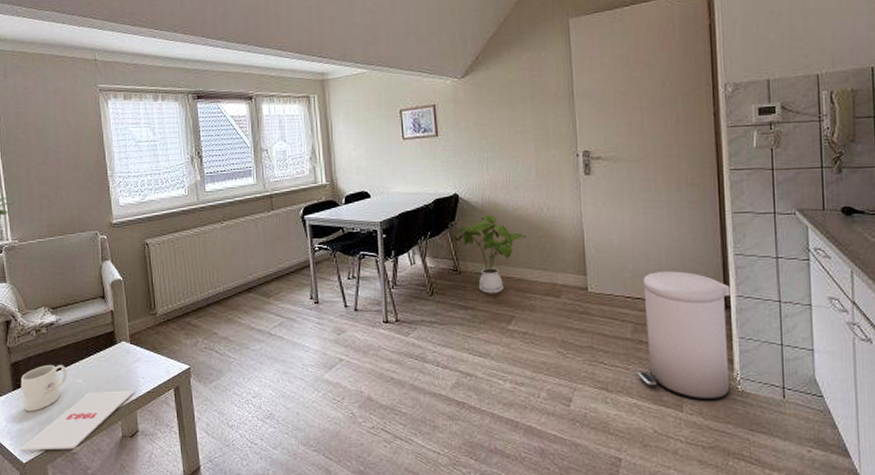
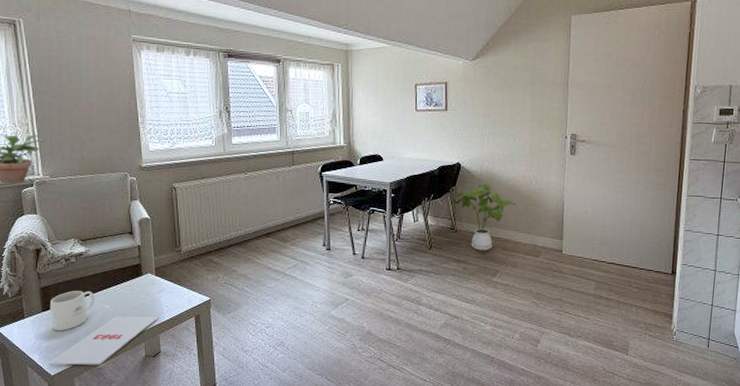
pedal bin: present [637,271,730,401] -> none [595,240,678,347]

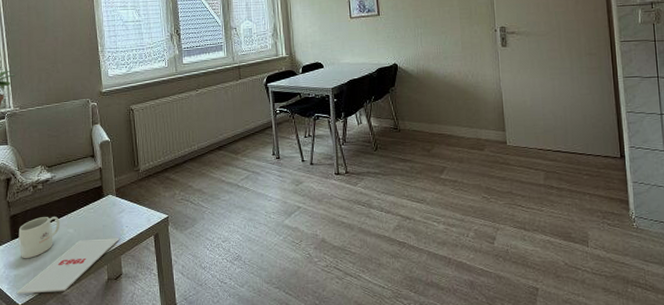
house plant: present [452,183,516,251] -> none [393,81,455,149]

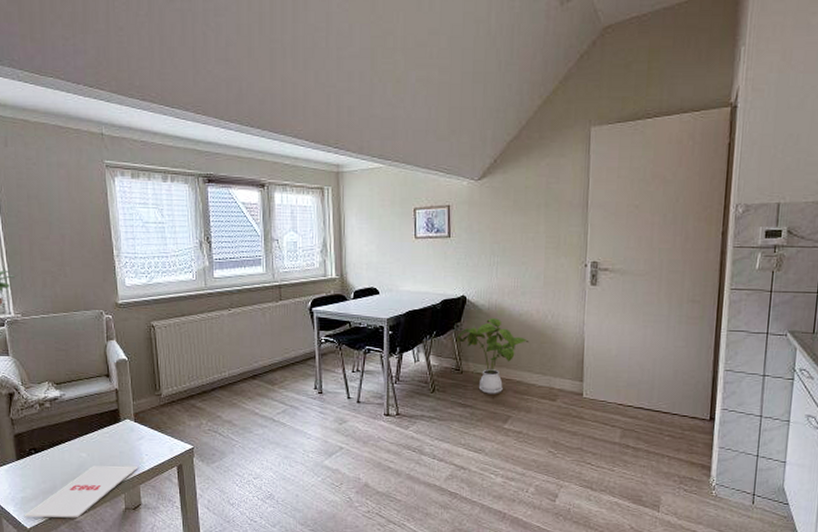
mug: present [18,217,61,259] -> none [24,438,72,482]
house plant: none [393,81,455,149] -> present [457,318,529,394]

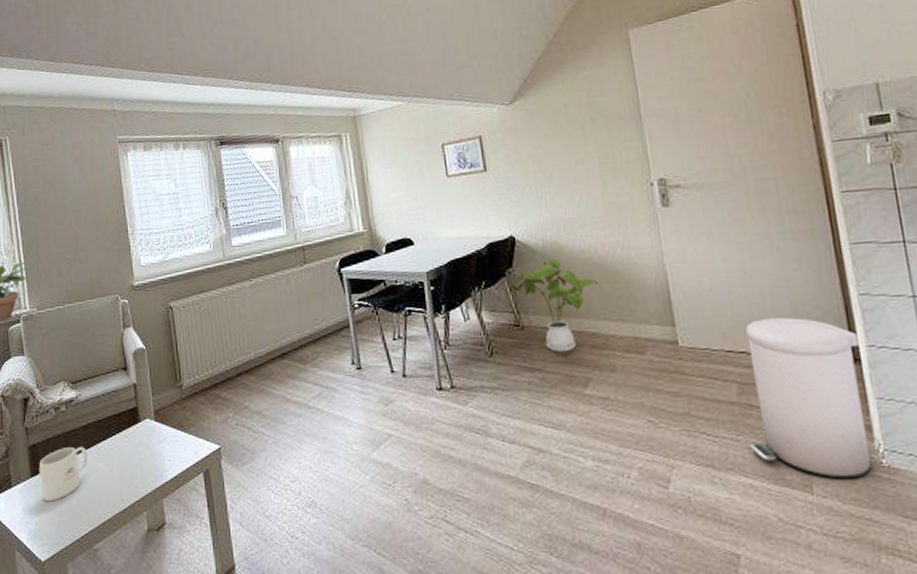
mug: none [24,438,72,482] -> present [39,447,89,502]
magazine: present [24,465,139,518] -> none [38,475,161,547]
pedal bin: none [621,382,717,503] -> present [746,317,872,480]

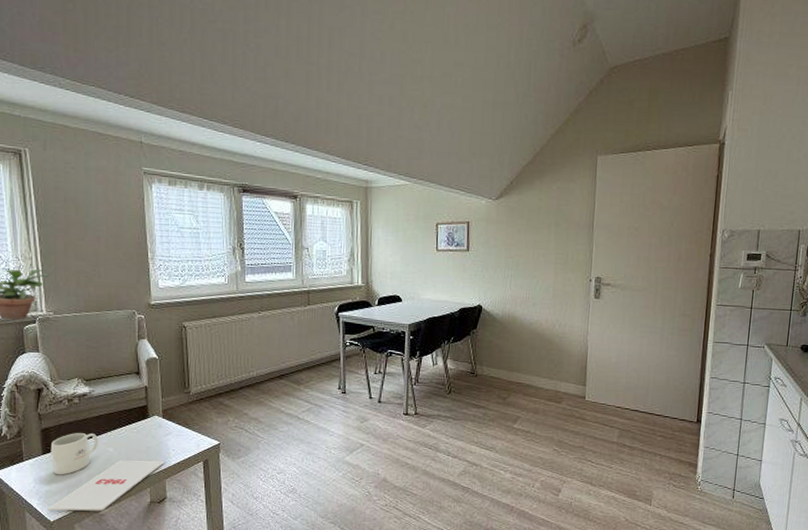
magazine: none [38,475,161,547] -> present [47,459,165,512]
house plant: present [510,258,599,353] -> none [472,326,538,396]
pedal bin: present [746,317,872,480] -> none [618,387,703,498]

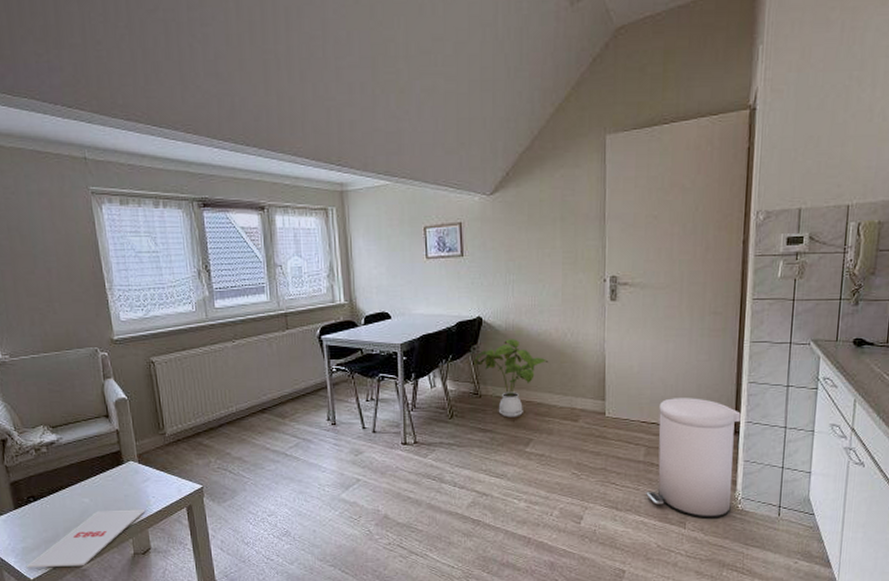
mug: present [50,433,99,475] -> none [22,484,73,531]
house plant: none [472,326,538,396] -> present [474,339,549,418]
pedal bin: none [618,387,703,498] -> present [646,398,741,519]

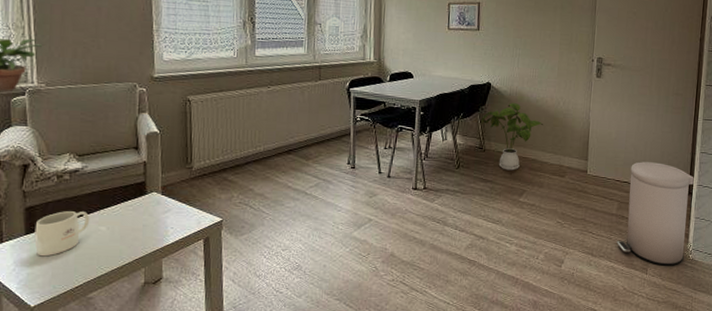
mug: none [22,484,73,531] -> present [34,211,90,257]
magazine: present [26,509,146,568] -> none [28,238,162,295]

